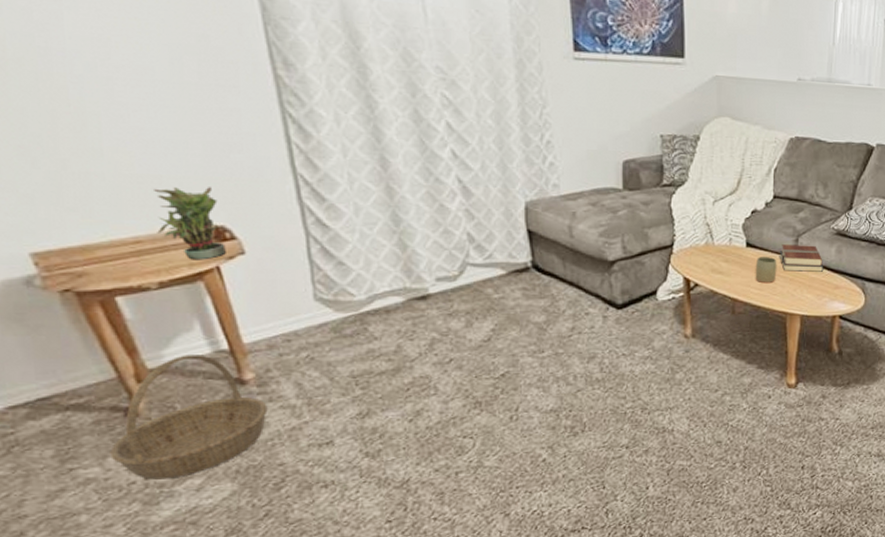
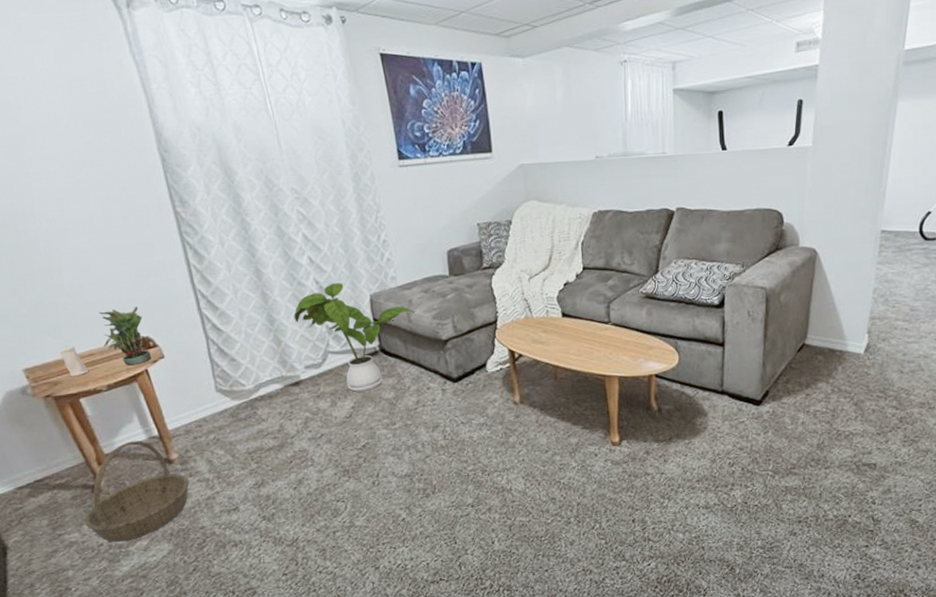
candle: none [89,227,133,270] -> present [59,345,89,378]
house plant: none [426,184,578,312] -> present [294,283,415,392]
mug: present [755,257,777,283] -> none [572,324,593,349]
books: present [779,244,824,273] -> none [593,310,637,337]

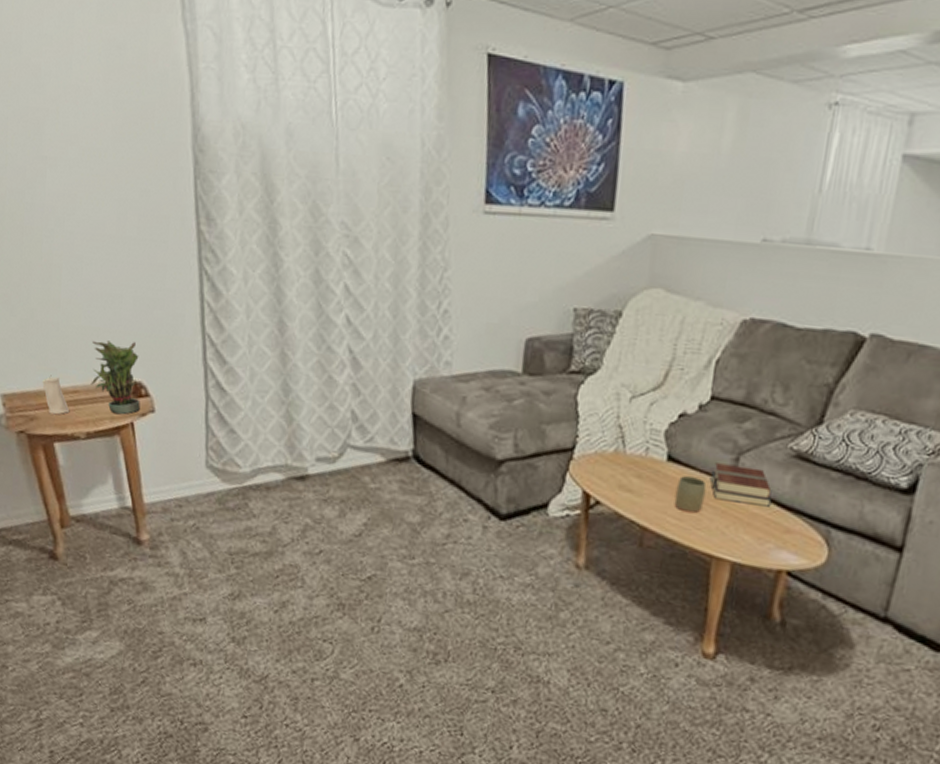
basket: present [84,441,190,542] -> none [35,507,156,627]
house plant: present [294,283,415,392] -> none [314,356,468,507]
mug: none [572,324,593,349] -> present [674,476,707,513]
books: none [593,310,637,337] -> present [709,463,772,508]

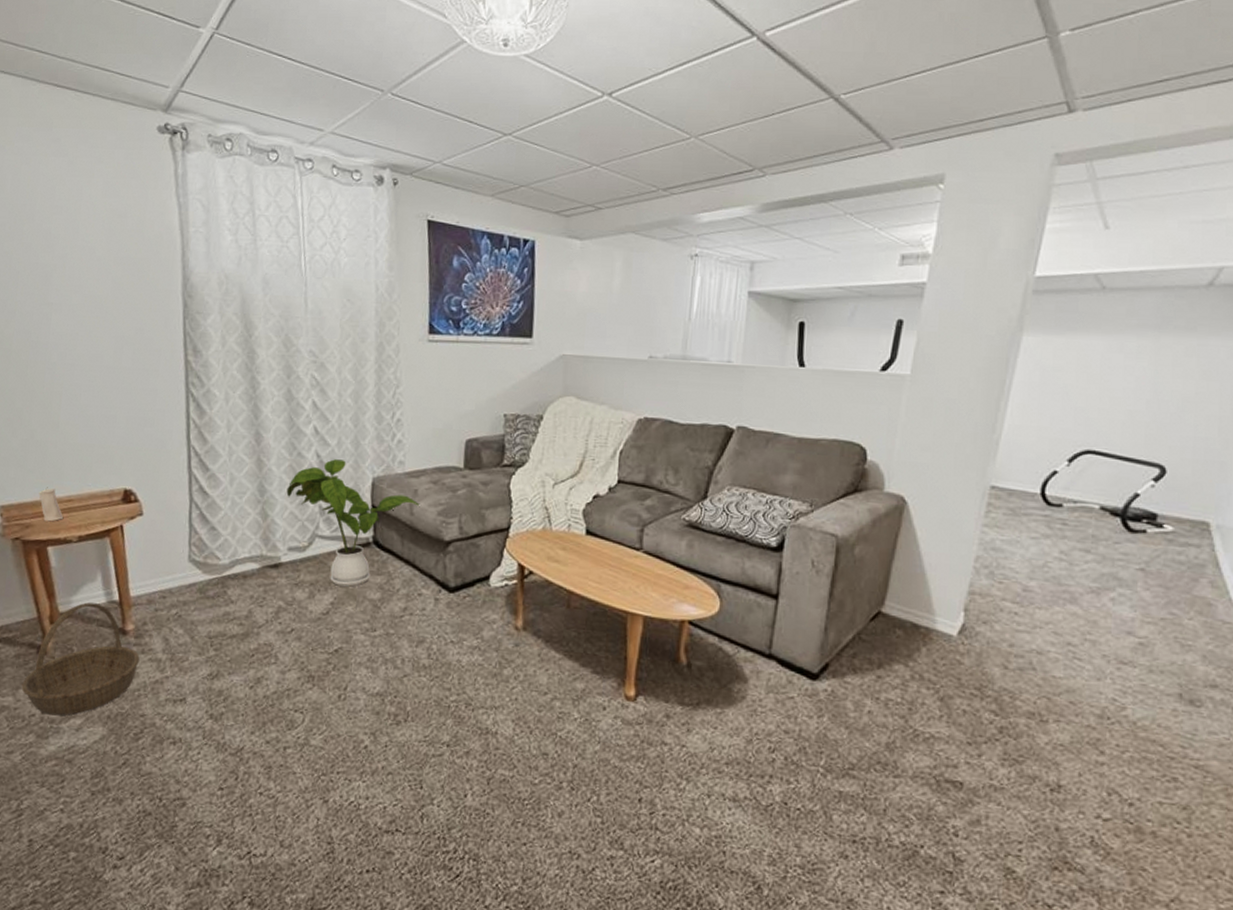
basket: none [35,507,156,627] -> present [21,602,140,716]
potted plant: present [90,340,140,415] -> none [84,455,130,519]
house plant: none [314,356,468,507] -> present [286,459,419,587]
mug: present [674,476,707,513] -> none [594,546,619,576]
books: present [709,463,772,508] -> none [621,534,672,569]

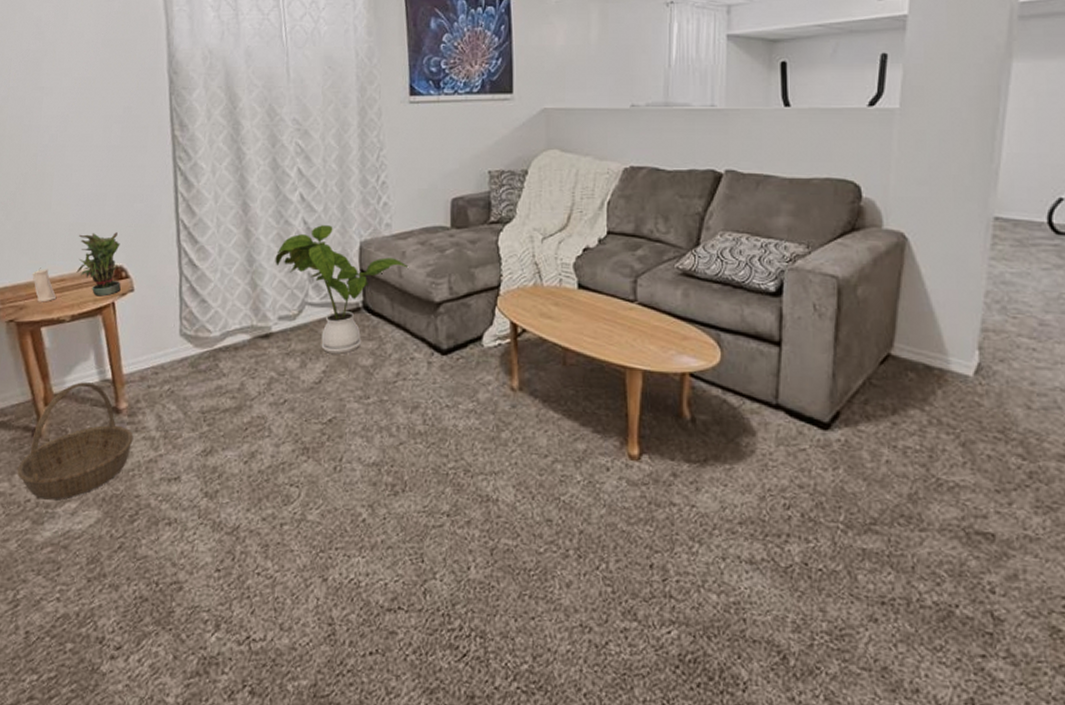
potted plant: none [84,455,130,519] -> present [76,232,121,297]

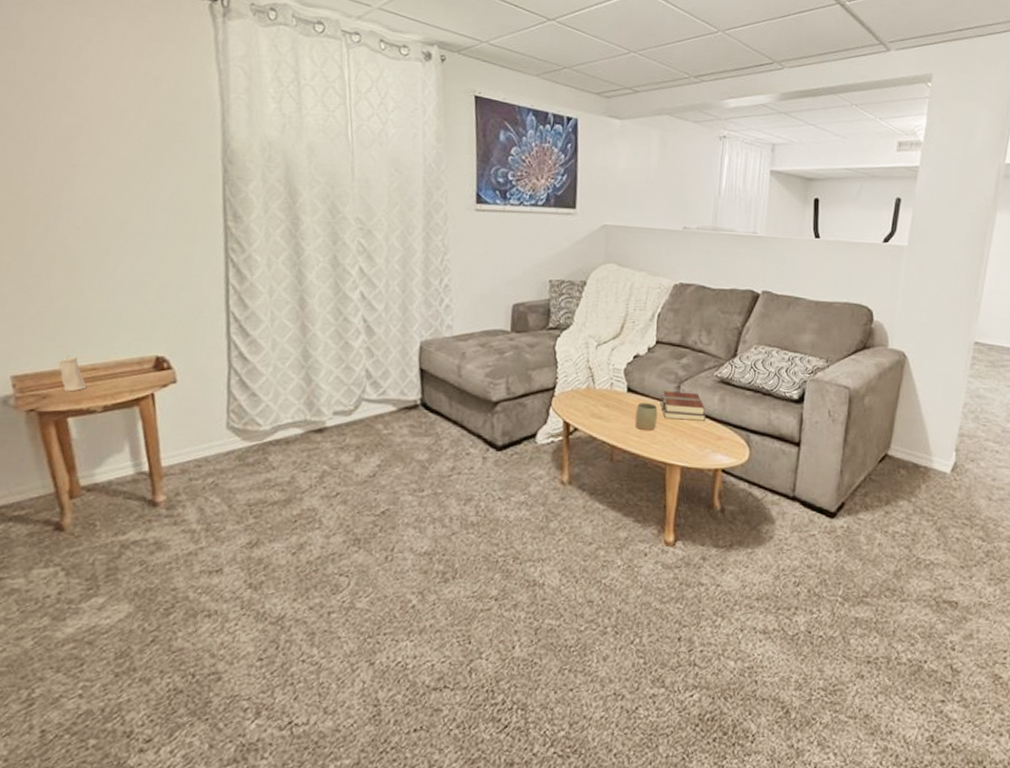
basket: present [17,382,134,500] -> none [35,474,172,596]
potted plant: present [76,232,121,297] -> none [110,322,163,388]
house plant: present [275,225,407,354] -> none [332,324,467,449]
mug: none [588,300,613,330] -> present [635,403,658,430]
books: none [615,286,669,320] -> present [660,391,706,422]

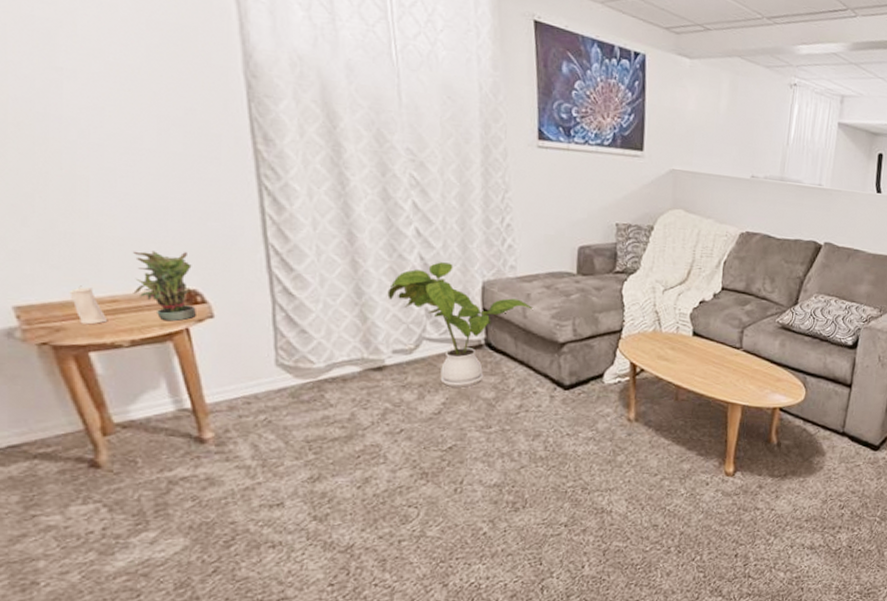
potted plant: none [110,322,163,388] -> present [133,251,196,322]
house plant: none [332,324,467,449] -> present [387,262,532,388]
mug: present [635,403,658,430] -> none [699,346,722,372]
books: present [660,391,706,422] -> none [724,335,767,365]

